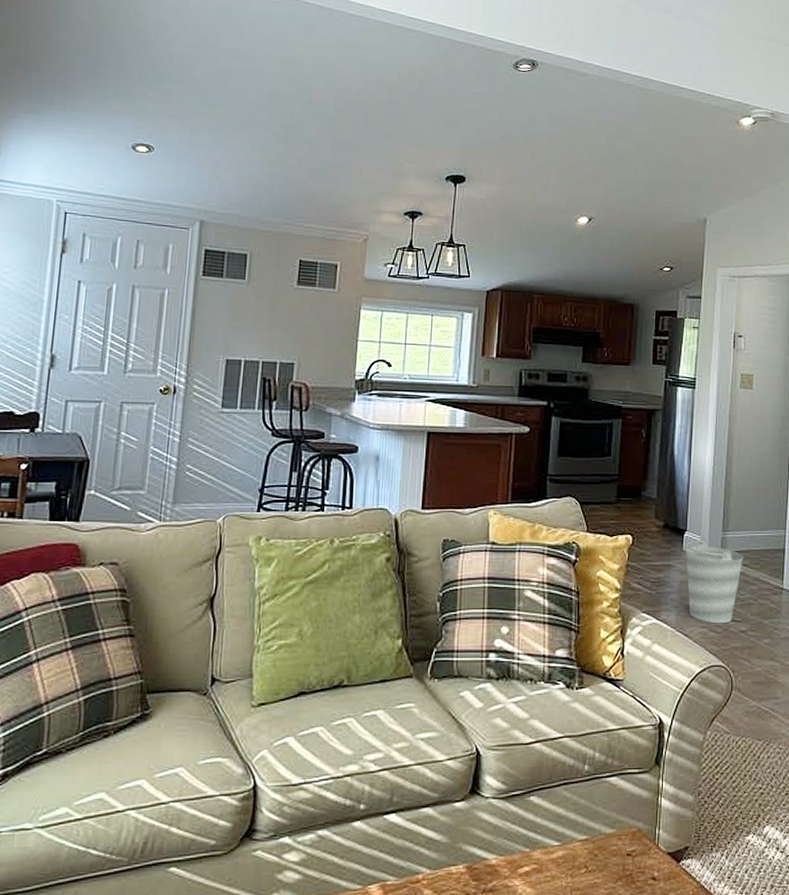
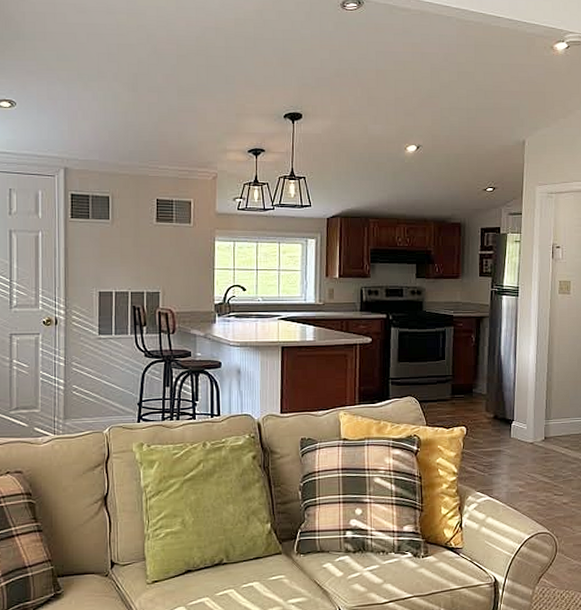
bucket: present [686,537,743,624] -> none [514,425,564,498]

